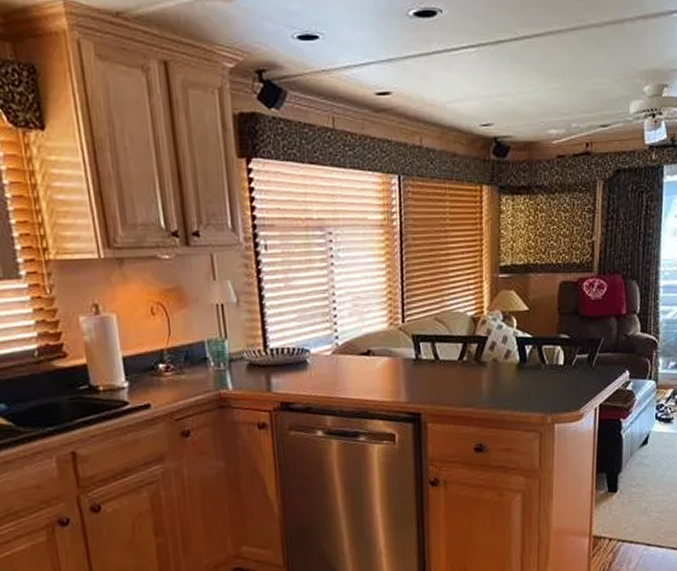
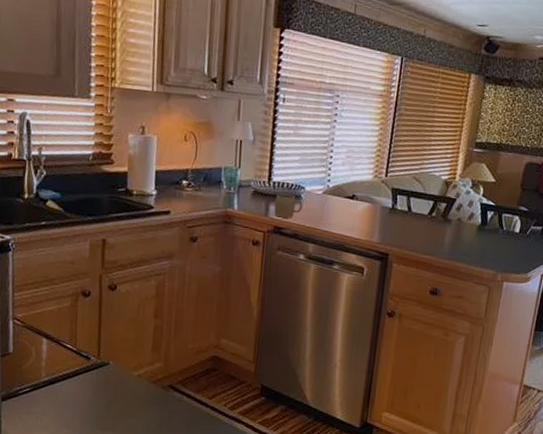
mug: none [276,361,311,391] -> present [274,193,303,218]

